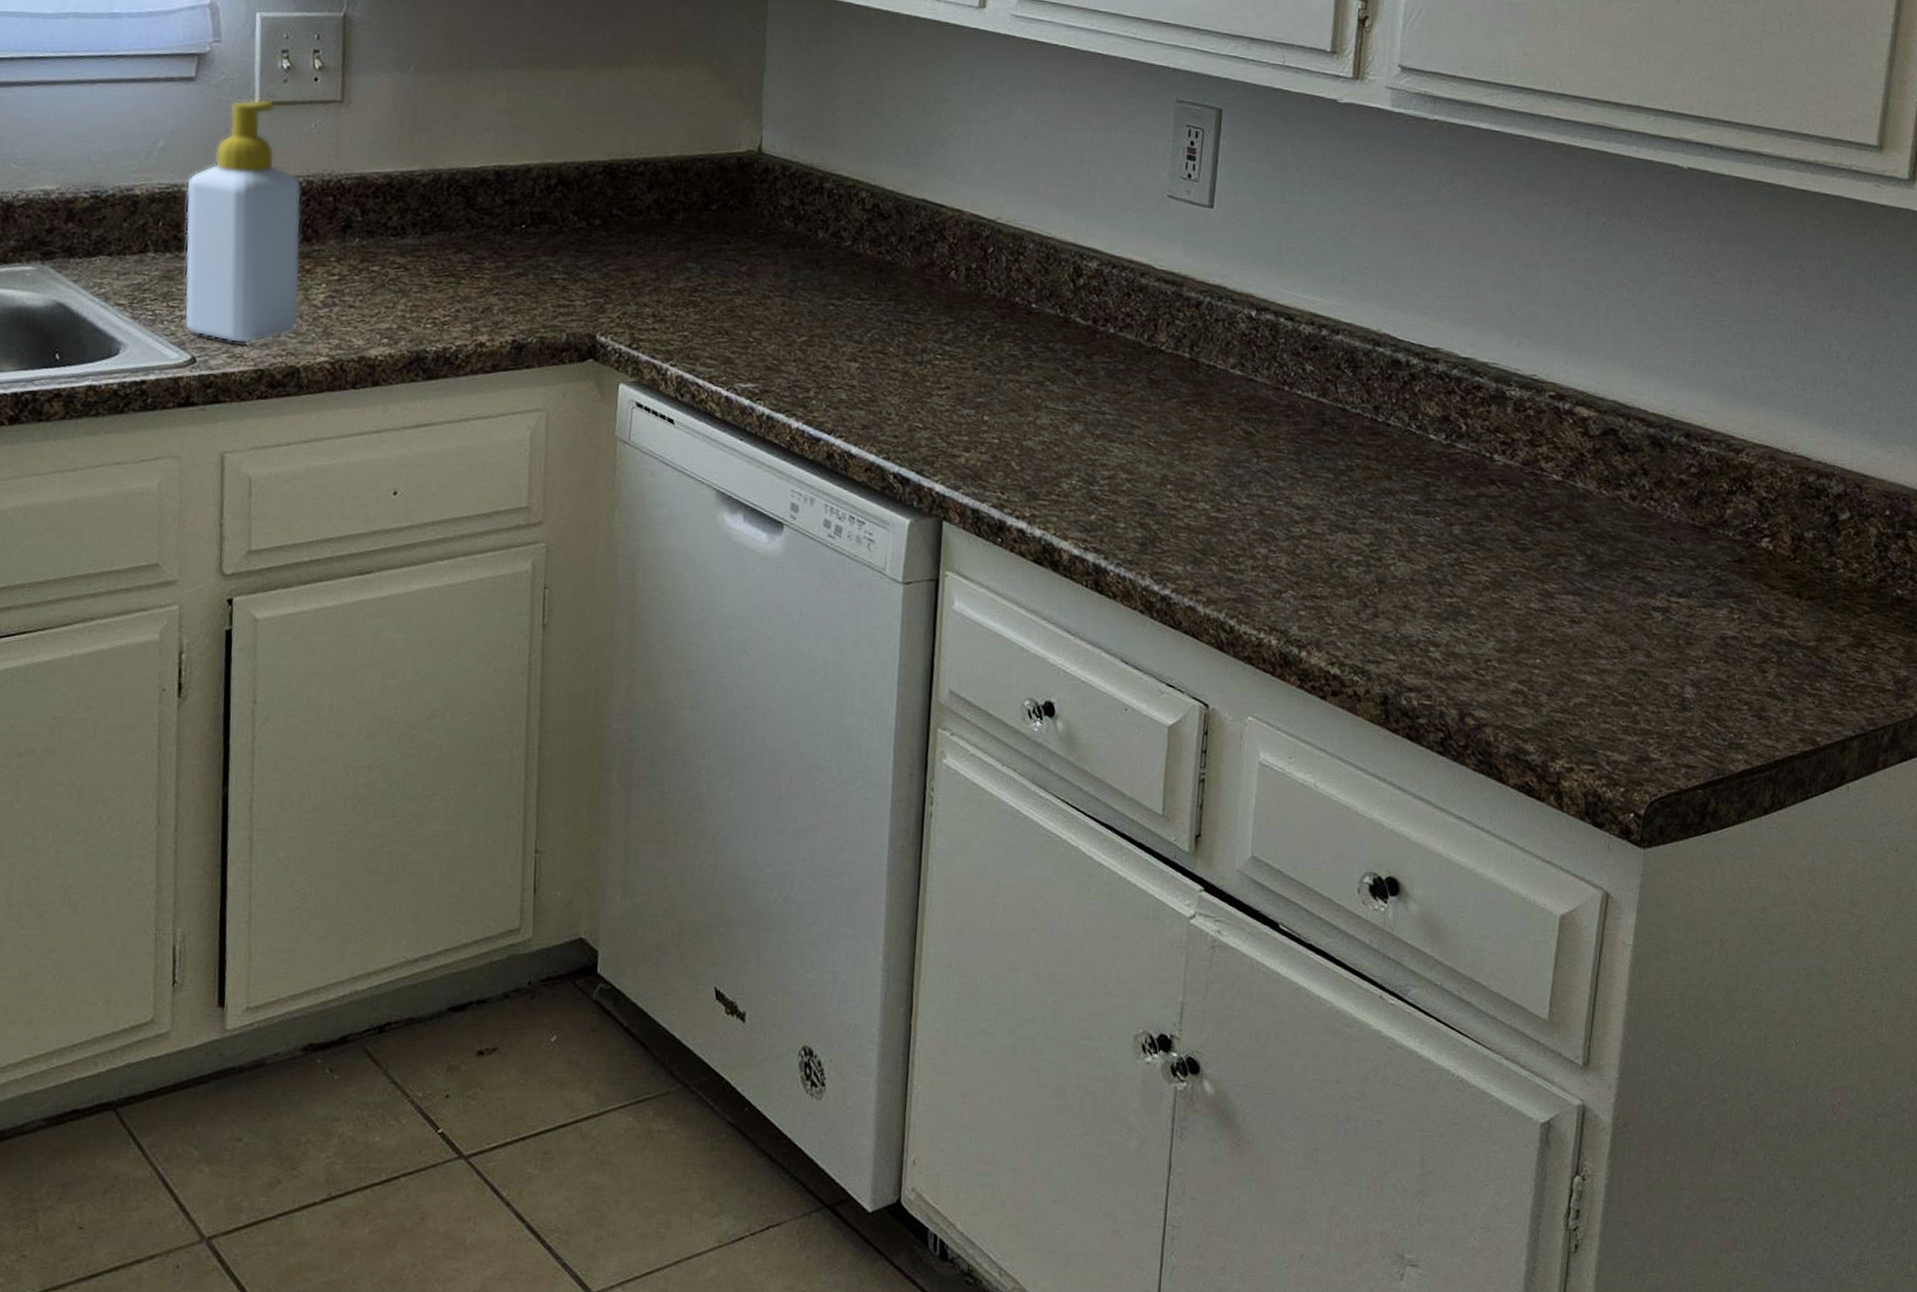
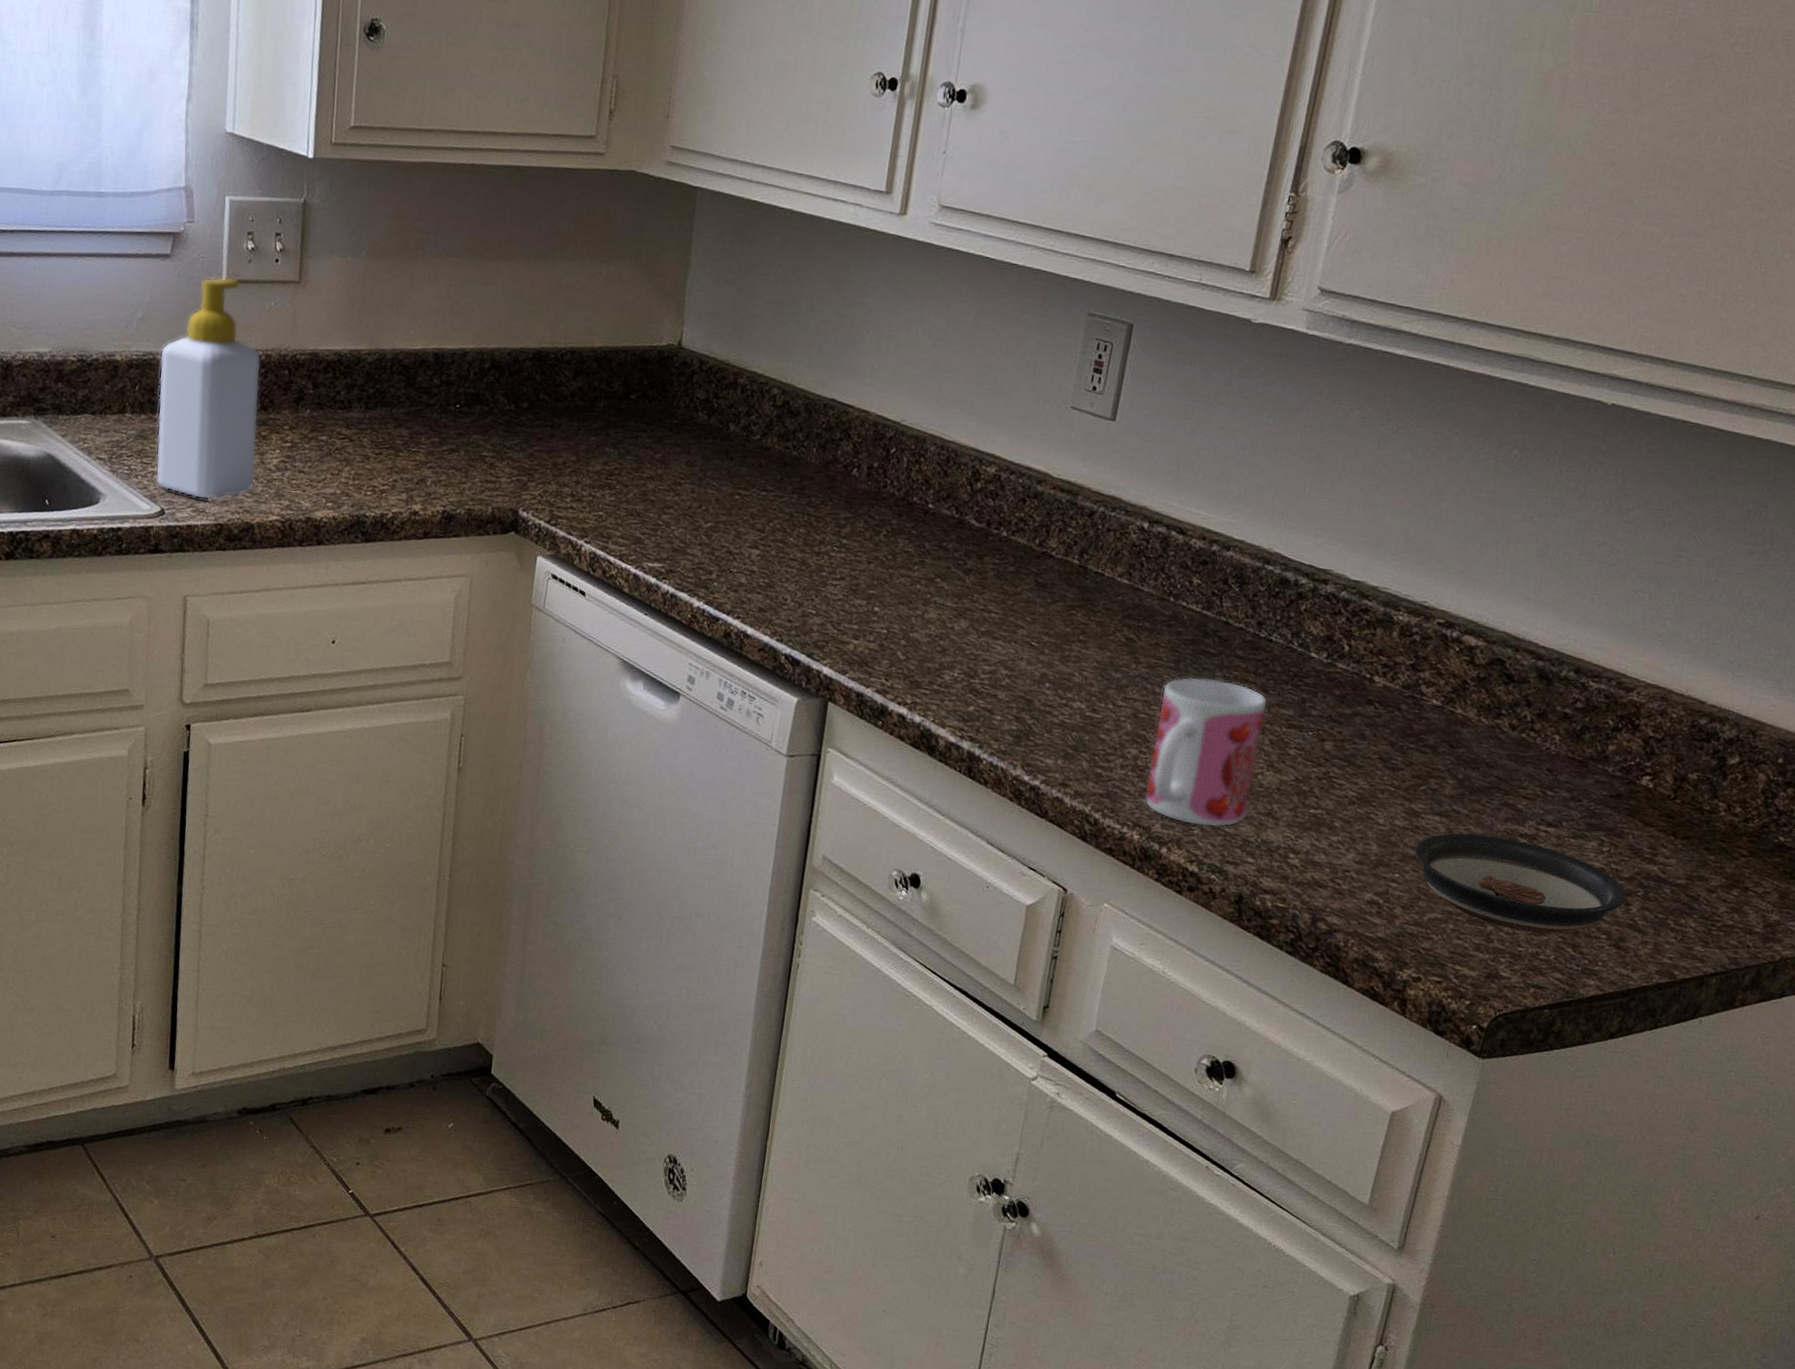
mug: none [1278,467,1393,626] -> present [1144,677,1268,828]
saucer: none [1552,610,1762,709] -> present [1414,833,1627,934]

